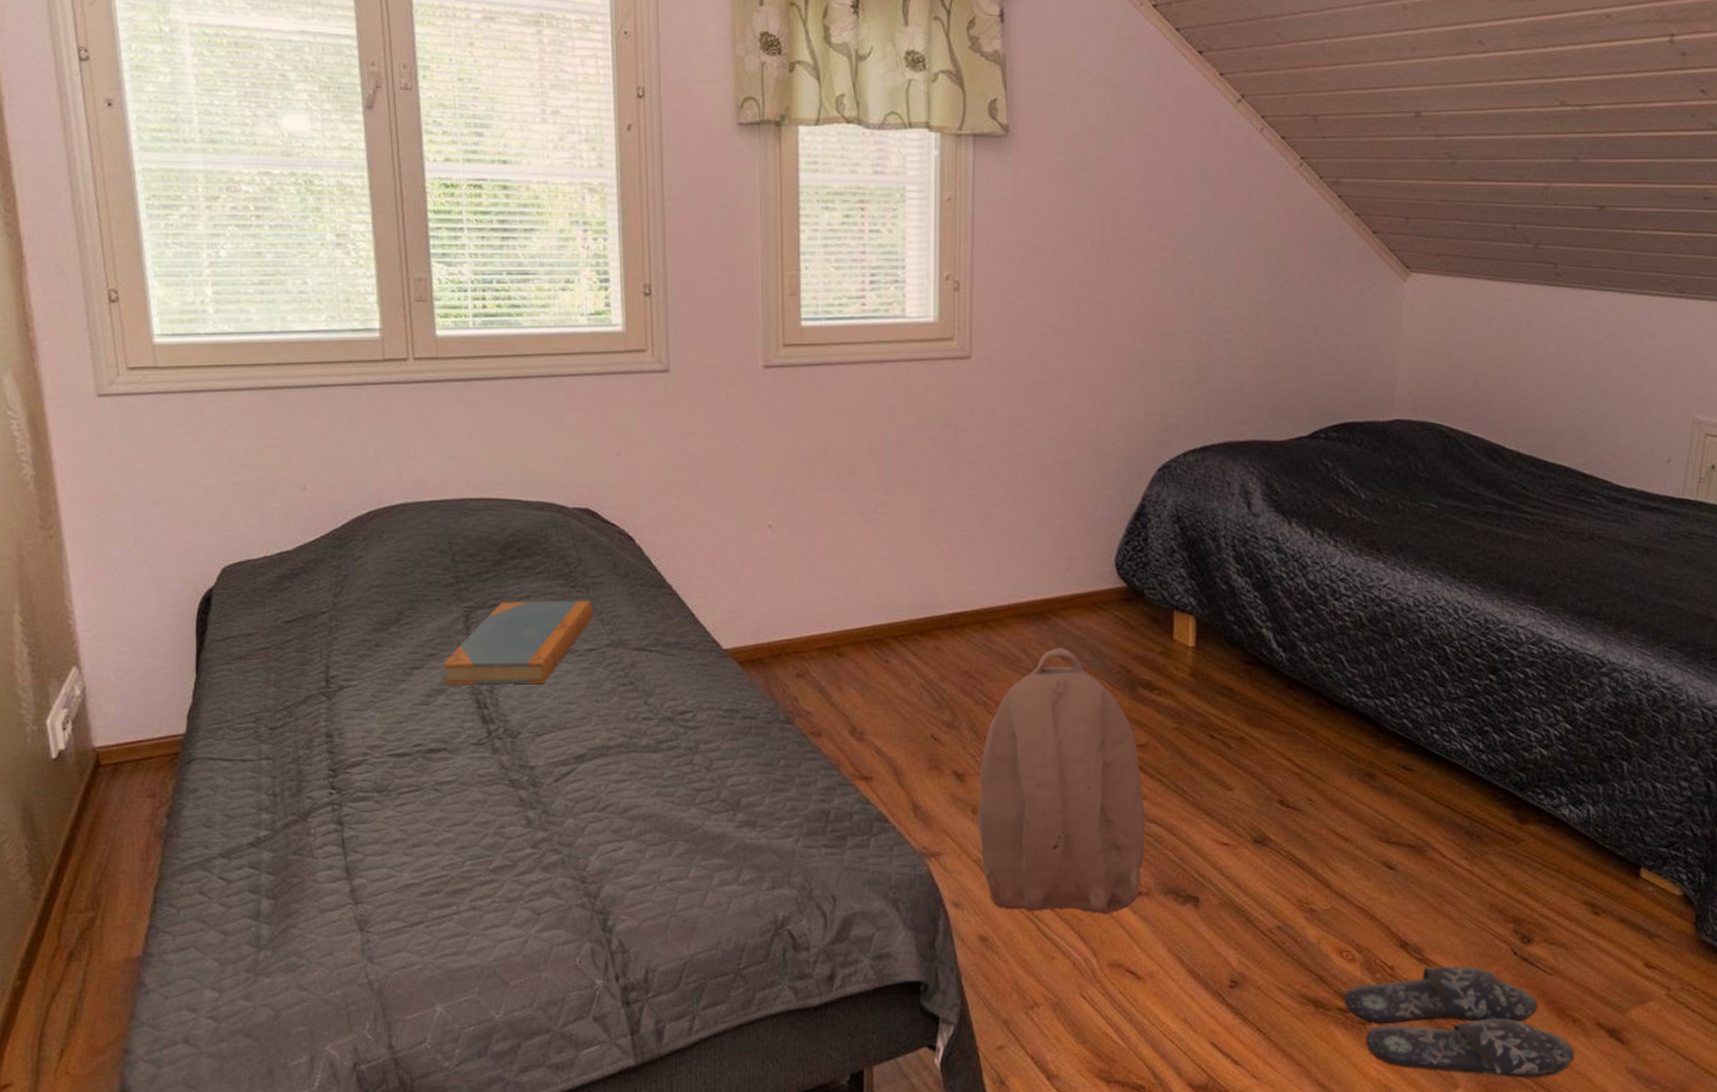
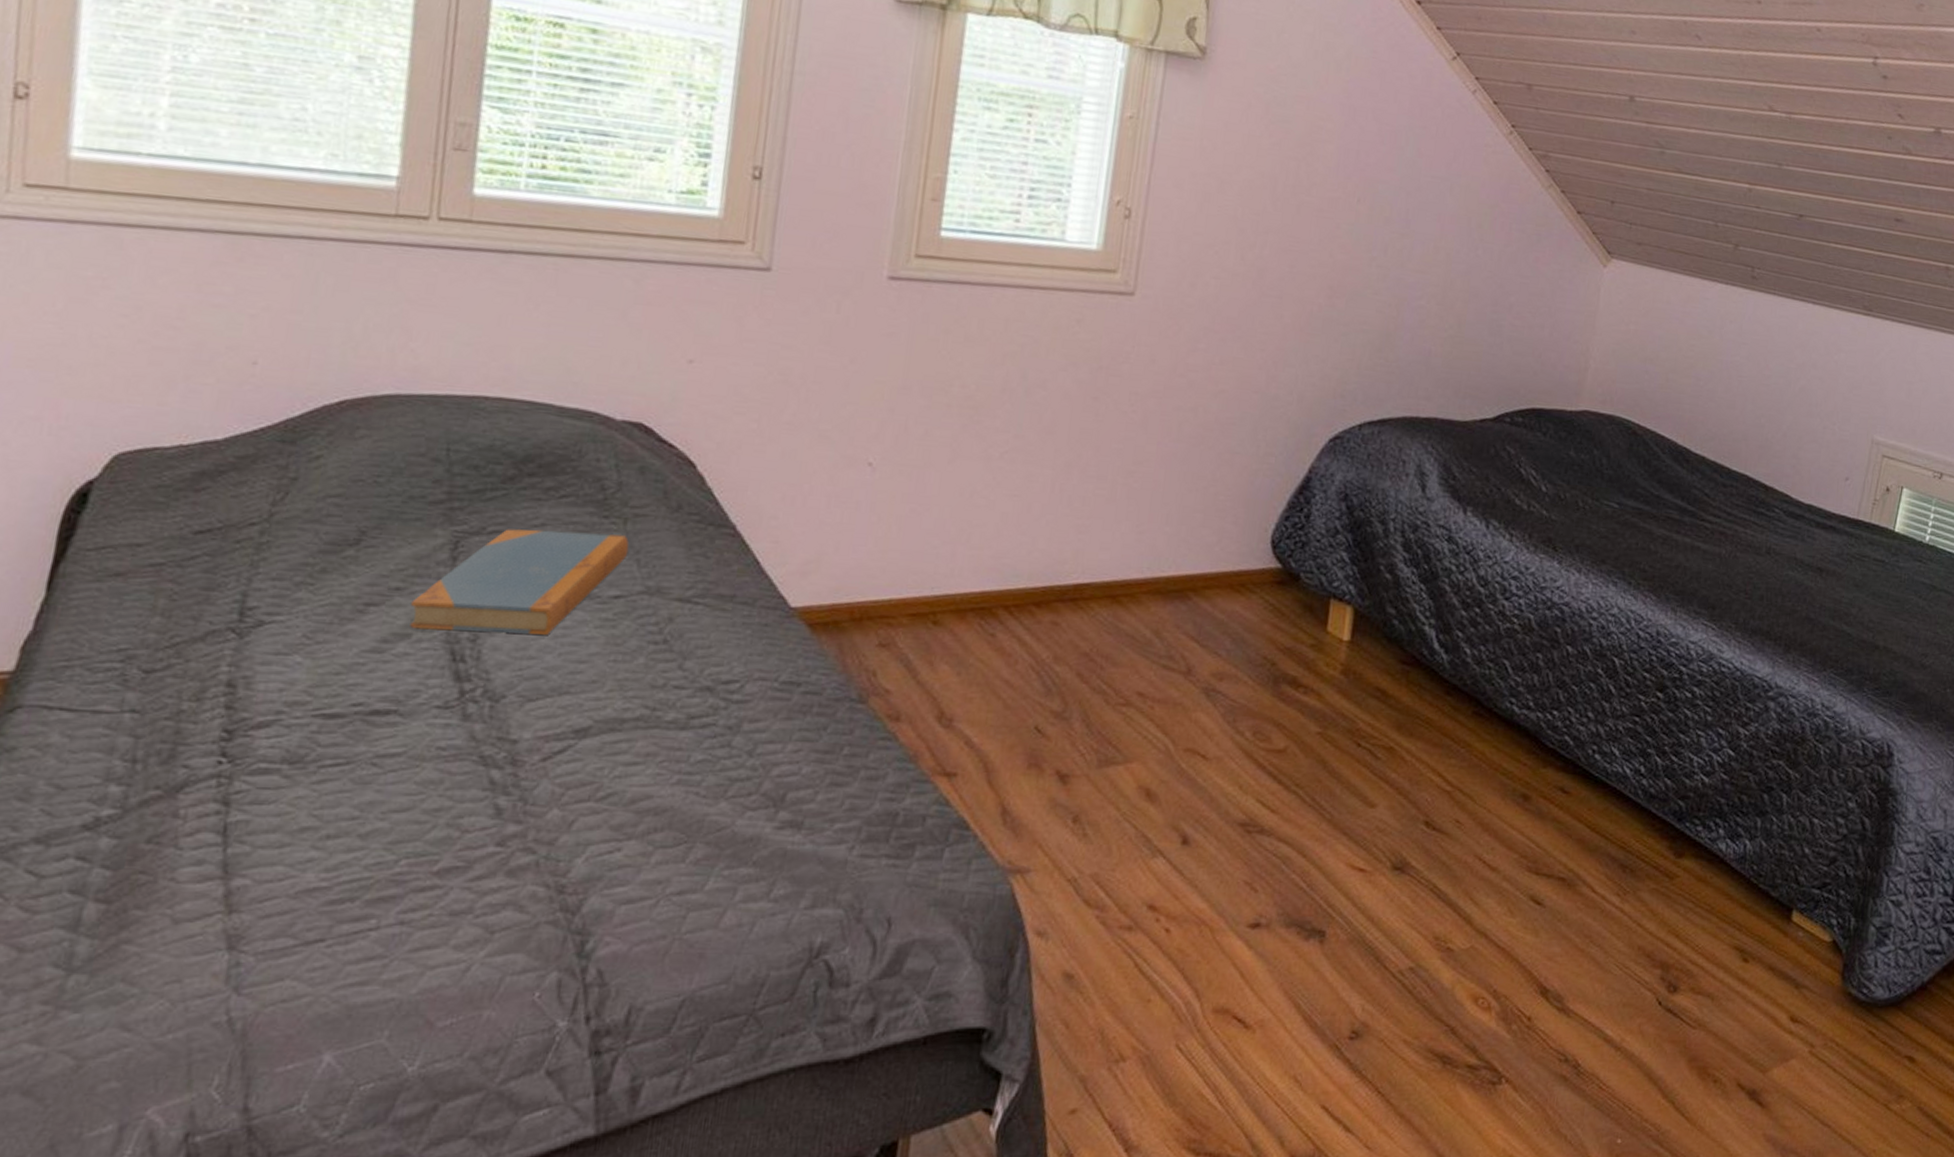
backpack: present [977,647,1145,915] -> none [1077,631,1276,950]
slippers: present [1344,966,1574,1078] -> none [1475,1017,1712,1147]

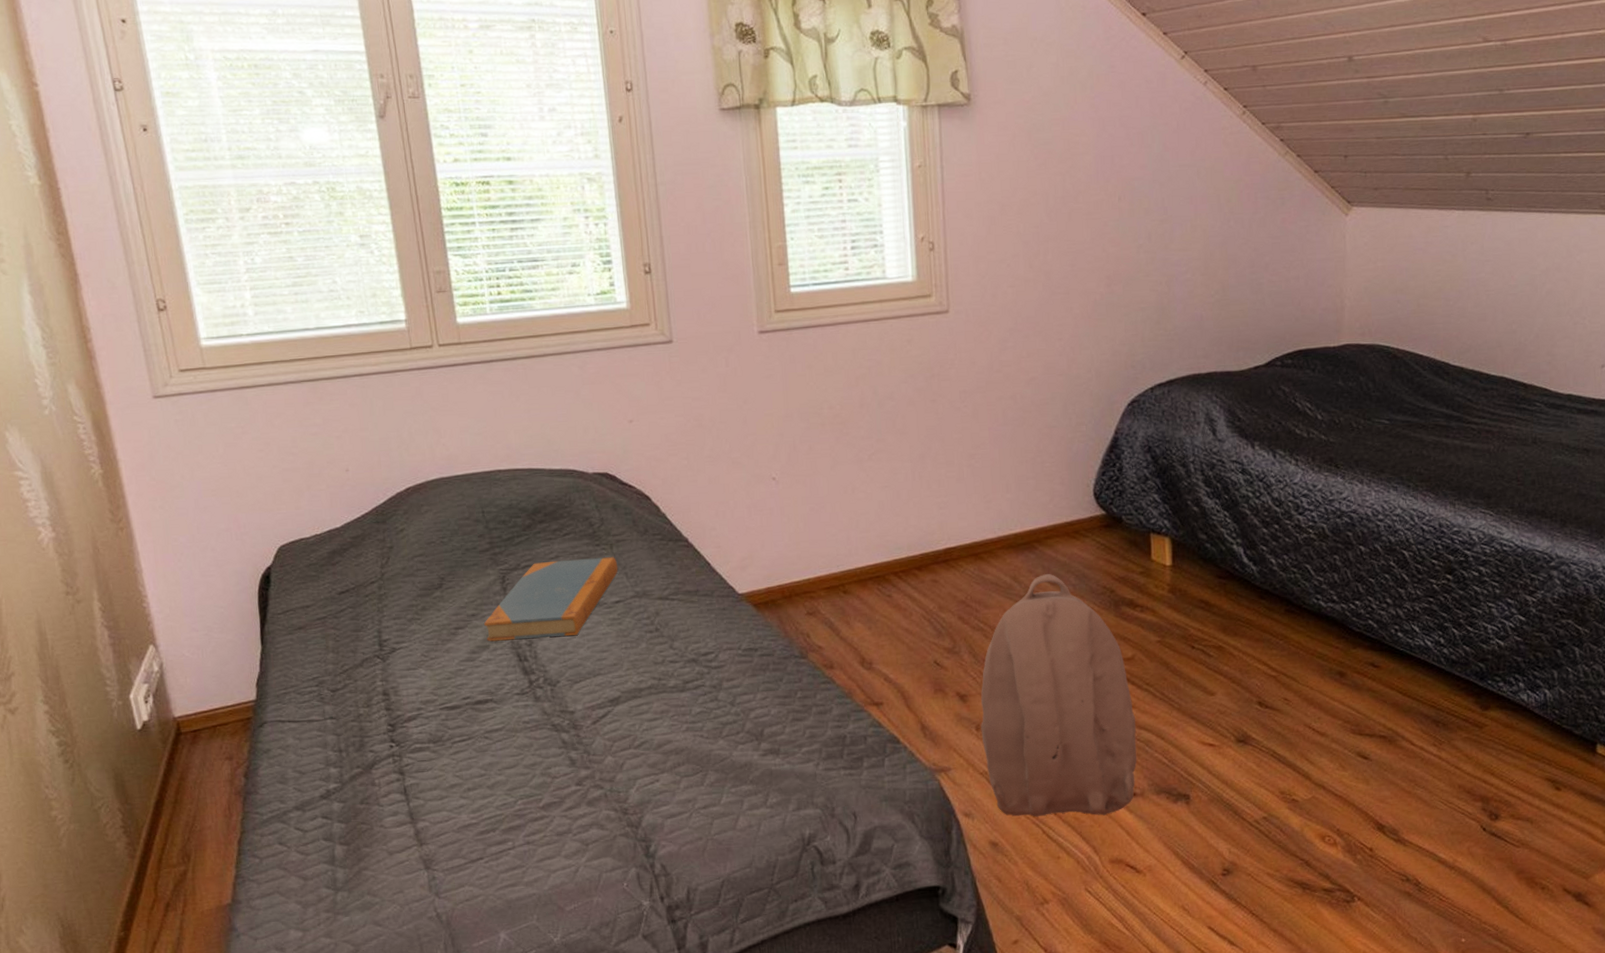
backpack: none [1077,631,1276,950] -> present [981,573,1137,817]

